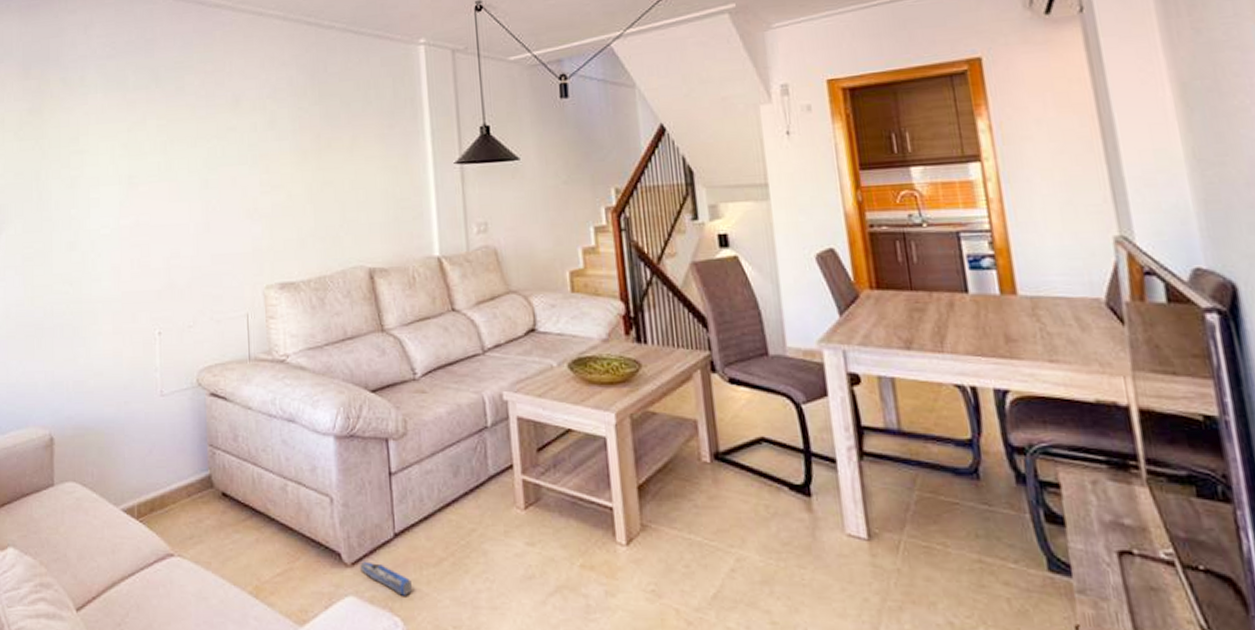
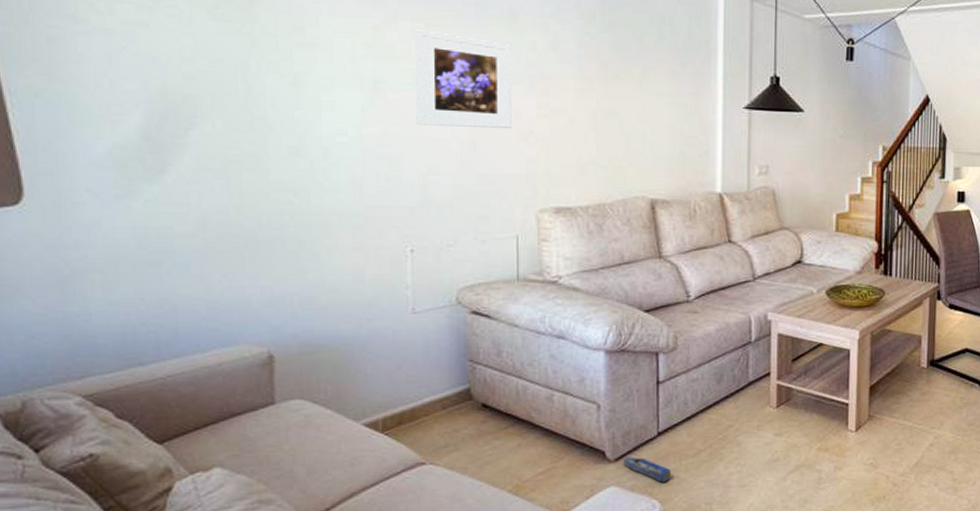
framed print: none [159,125,239,213] -> present [415,29,511,128]

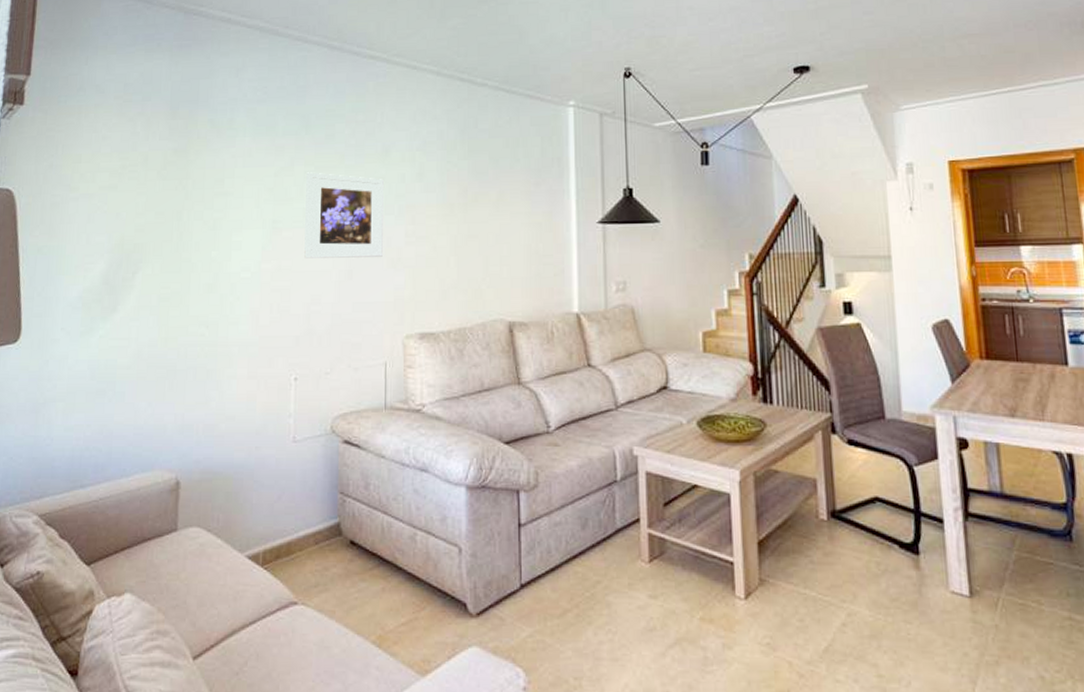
toy train: present [623,457,671,483] -> none [485,612,535,647]

